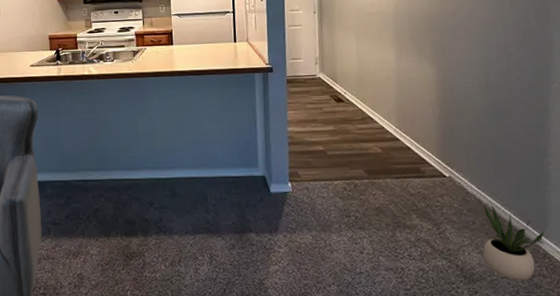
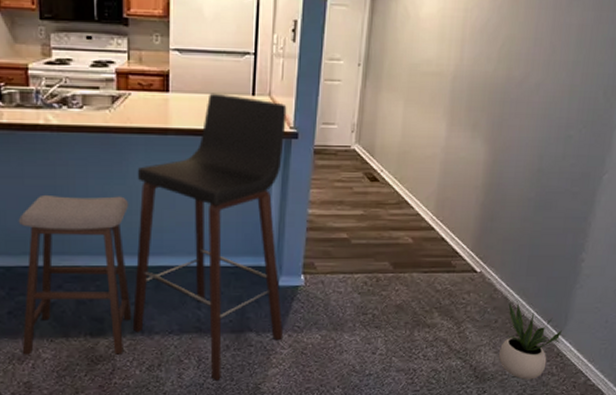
bar stool: none [72,124,156,252] -> present [18,194,132,355]
bar stool: none [153,42,280,276] -> present [132,93,287,381]

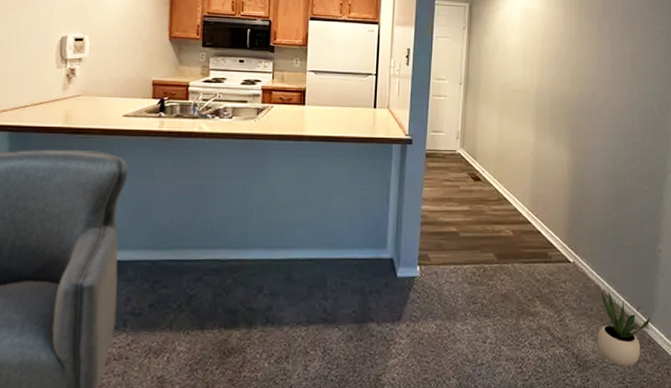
bar stool: present [18,194,132,355] -> none [159,193,267,348]
bar stool: present [132,93,287,381] -> none [263,106,403,373]

